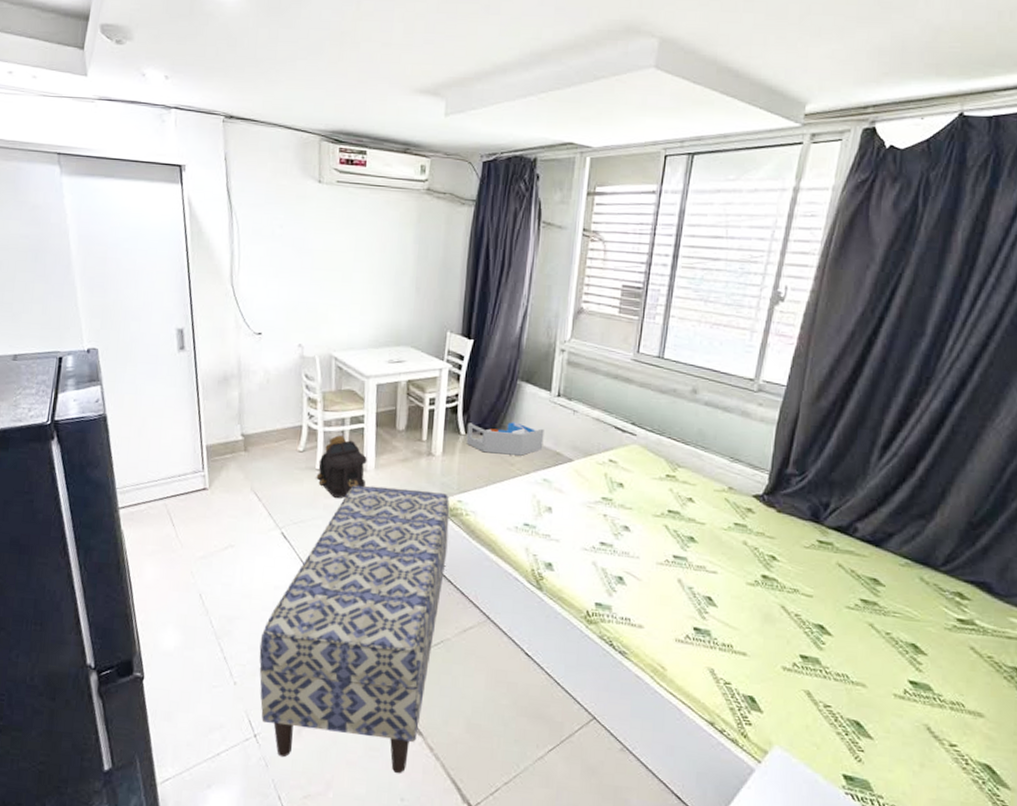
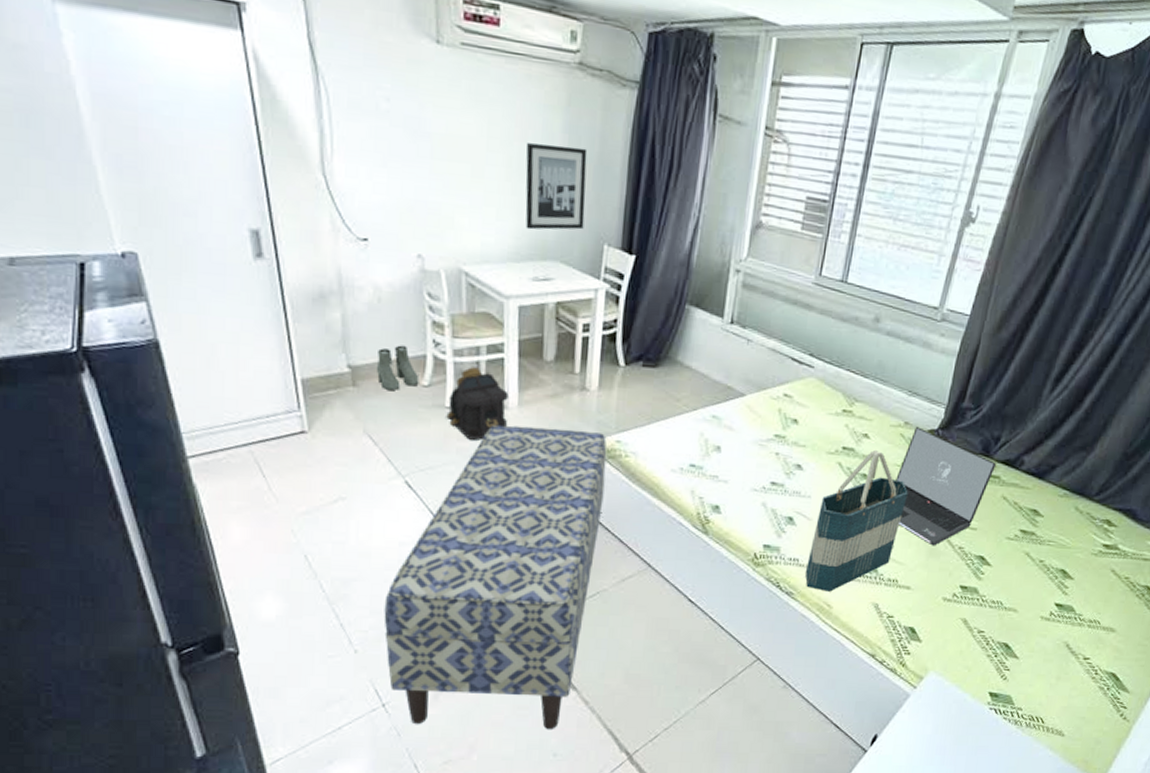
boots: none [262,417,296,456] -> present [376,345,419,391]
wall art: none [383,253,434,322] -> present [525,143,588,230]
storage bin: present [466,422,544,456] -> none [626,352,715,390]
tote bag: none [637,513,737,654] -> present [805,449,908,592]
laptop: none [723,492,827,612] -> present [896,427,996,546]

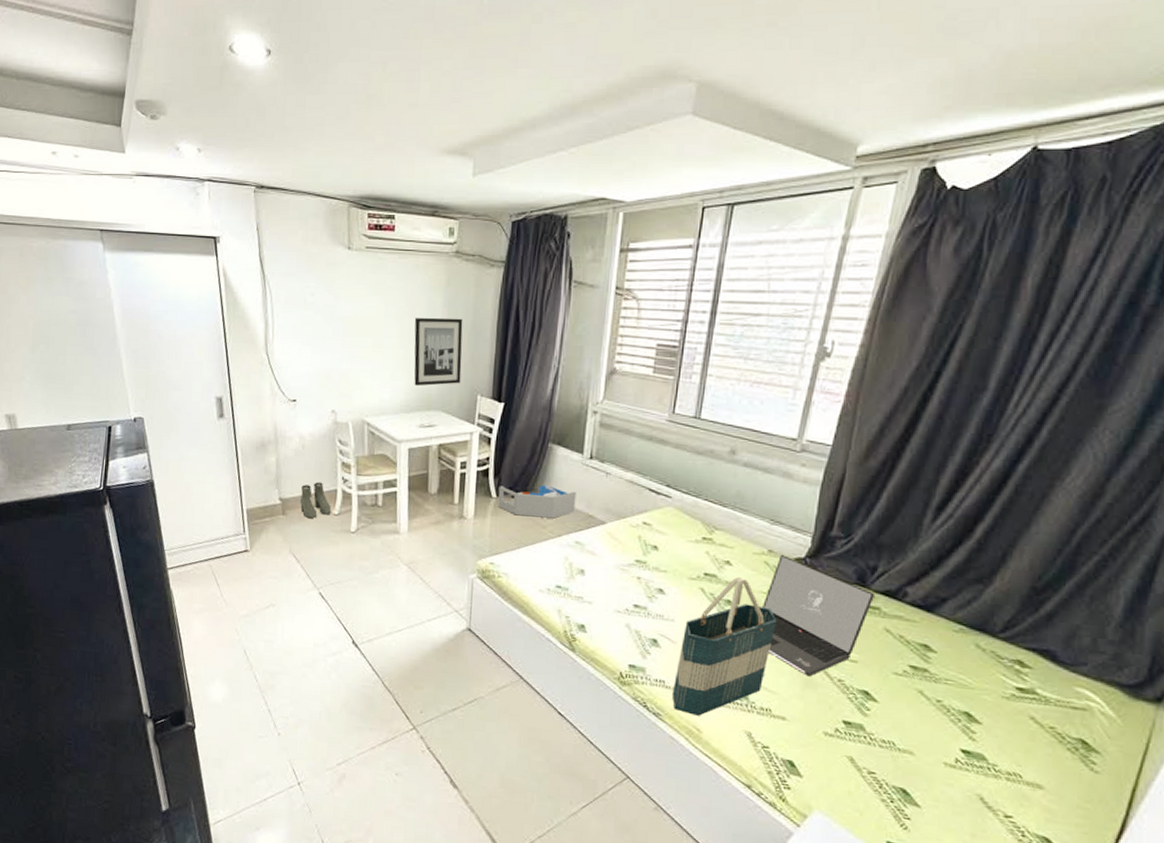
bench: present [384,424,607,730] -> none [301,547,482,824]
backpack: present [446,367,509,440] -> none [351,499,400,560]
storage bin: none [626,352,715,390] -> present [497,485,576,519]

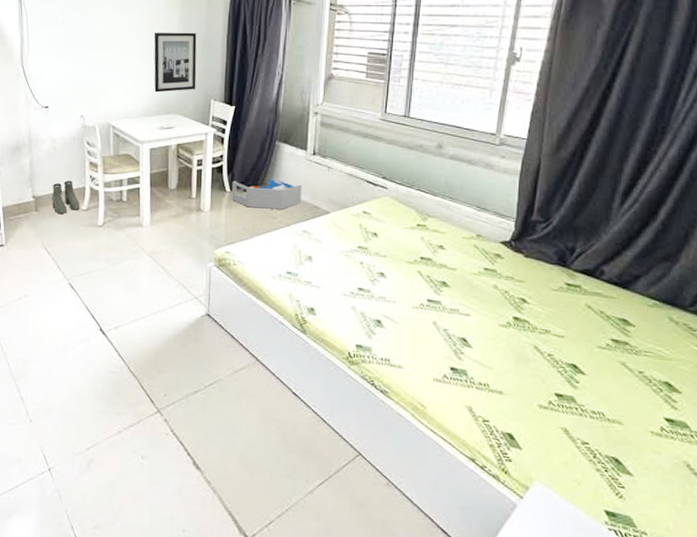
tote bag: present [671,576,777,716] -> none [397,259,489,392]
laptop: present [762,555,874,677] -> none [475,239,574,352]

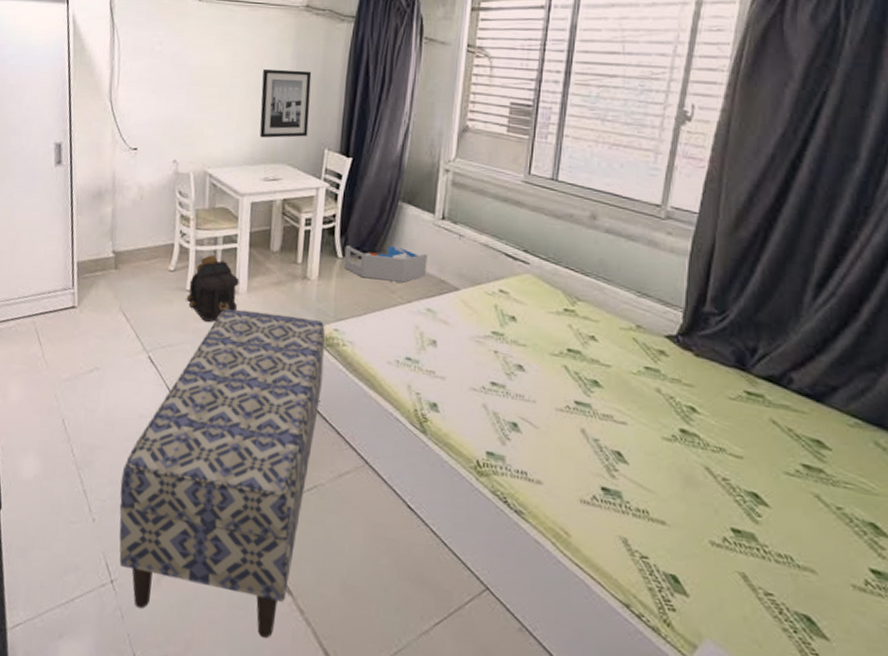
boots: present [51,180,80,215] -> none [134,235,167,275]
bench: none [51,239,219,507] -> present [119,308,326,639]
backpack: none [98,195,143,252] -> present [186,255,239,322]

